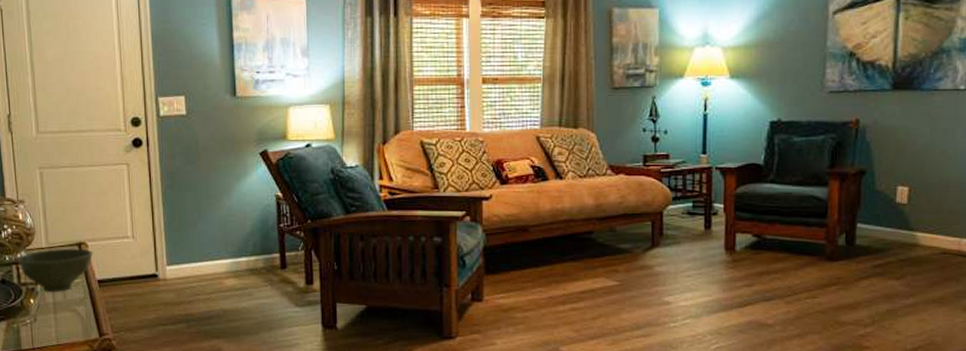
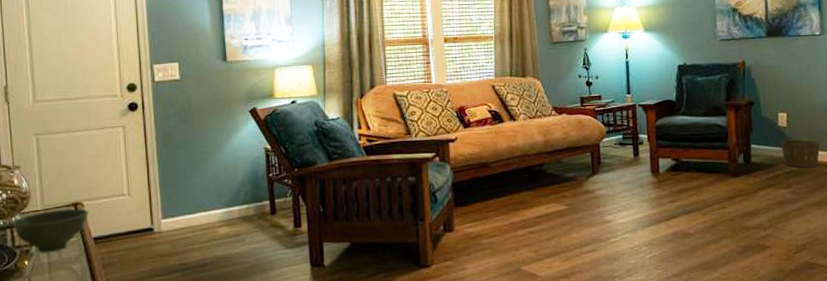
basket: none [896,216,950,256] -> present [781,136,820,168]

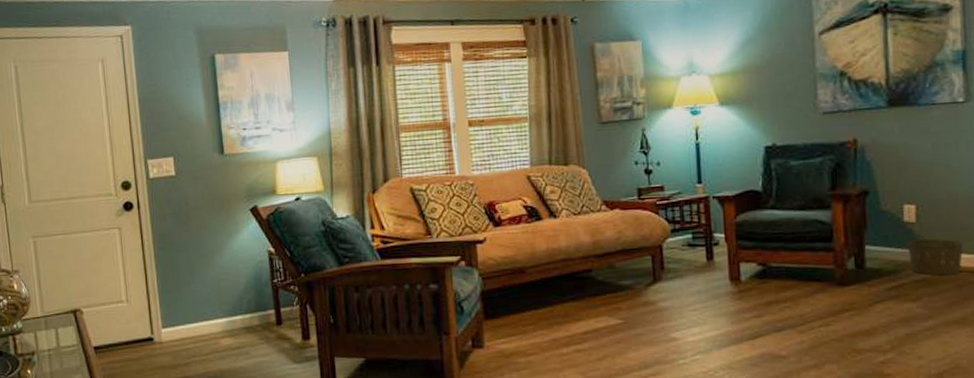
bowl: present [11,208,89,253] -> none [13,315,89,362]

